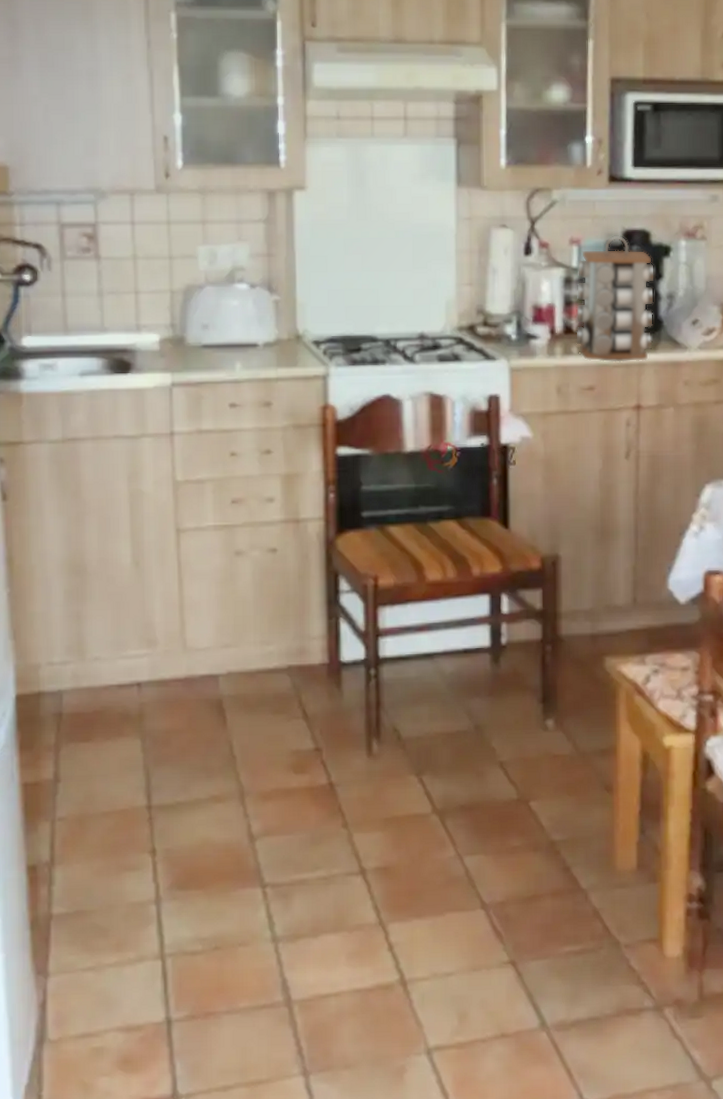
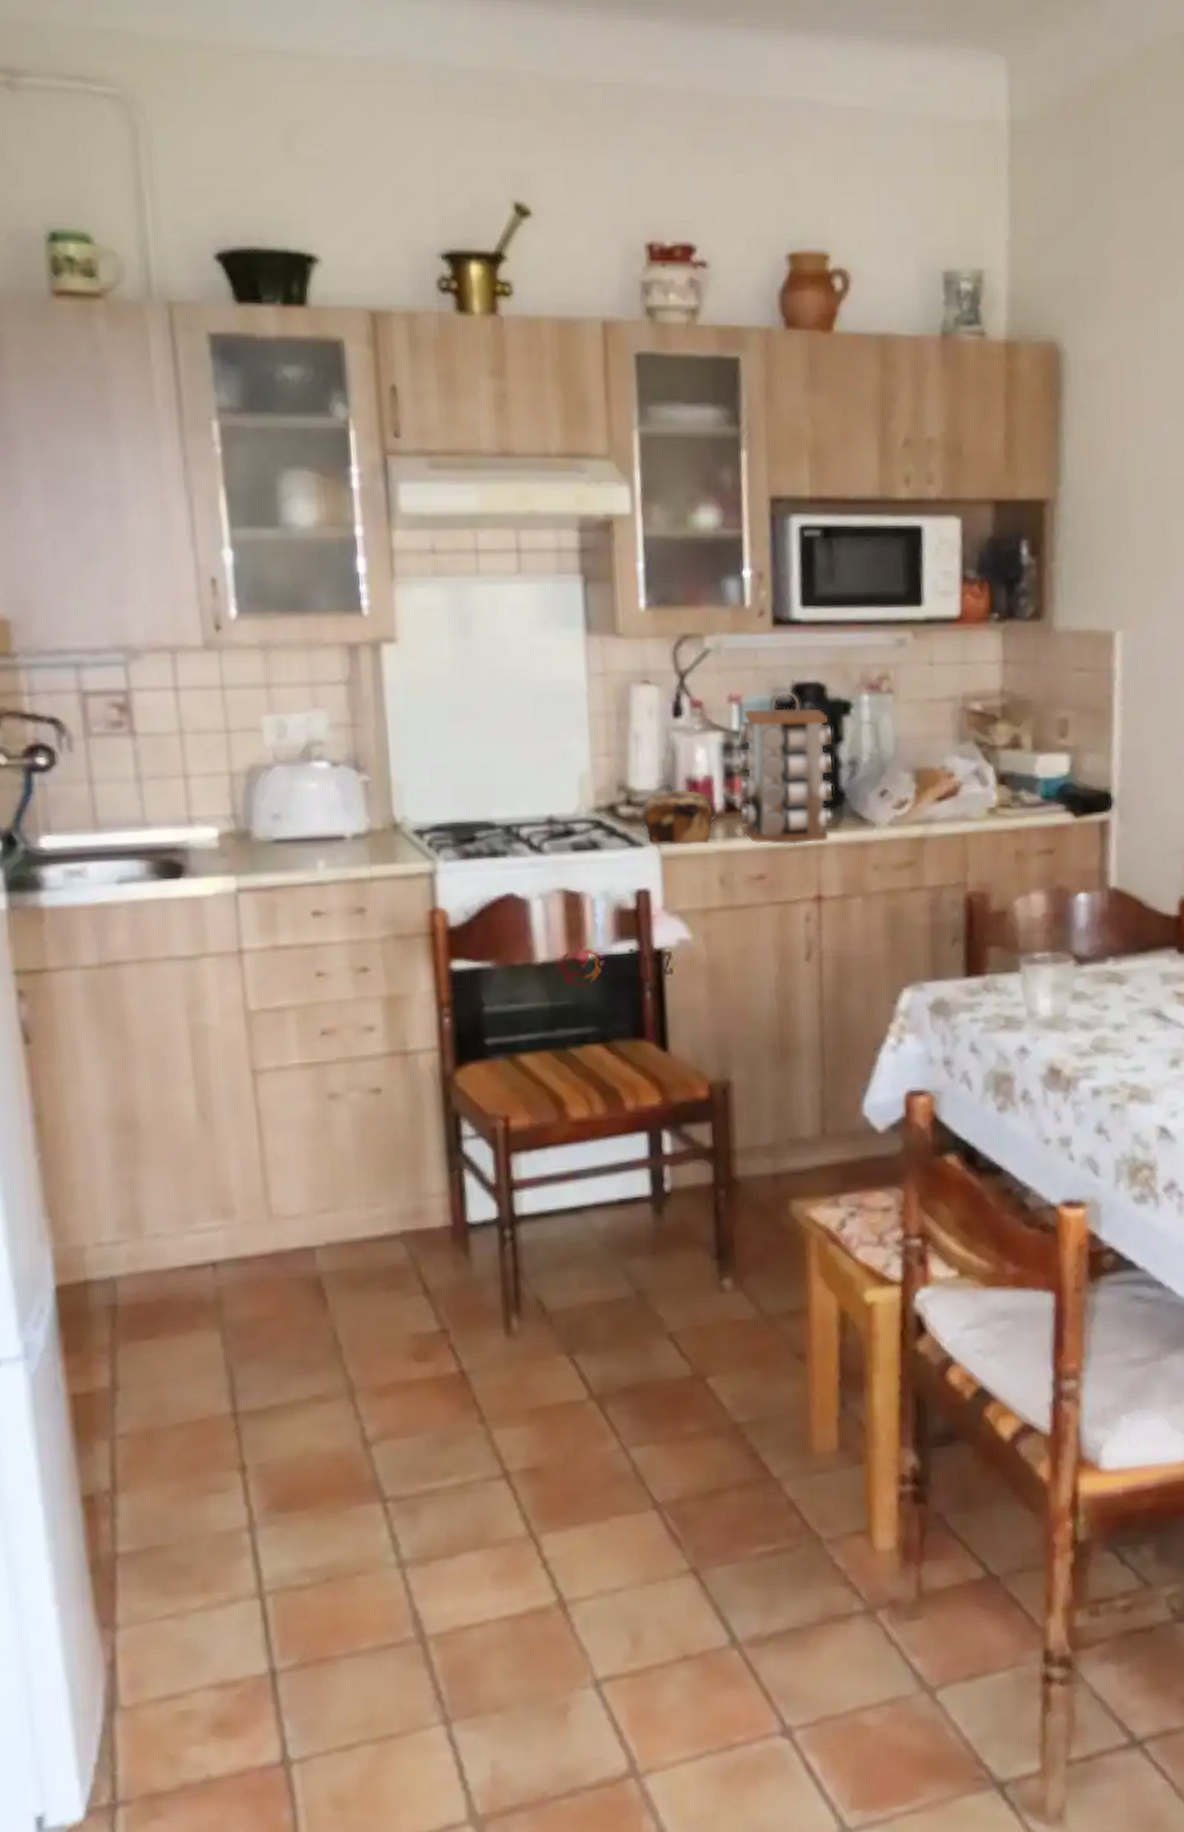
bread loaf: none [496,314,555,360] -> present [642,789,714,846]

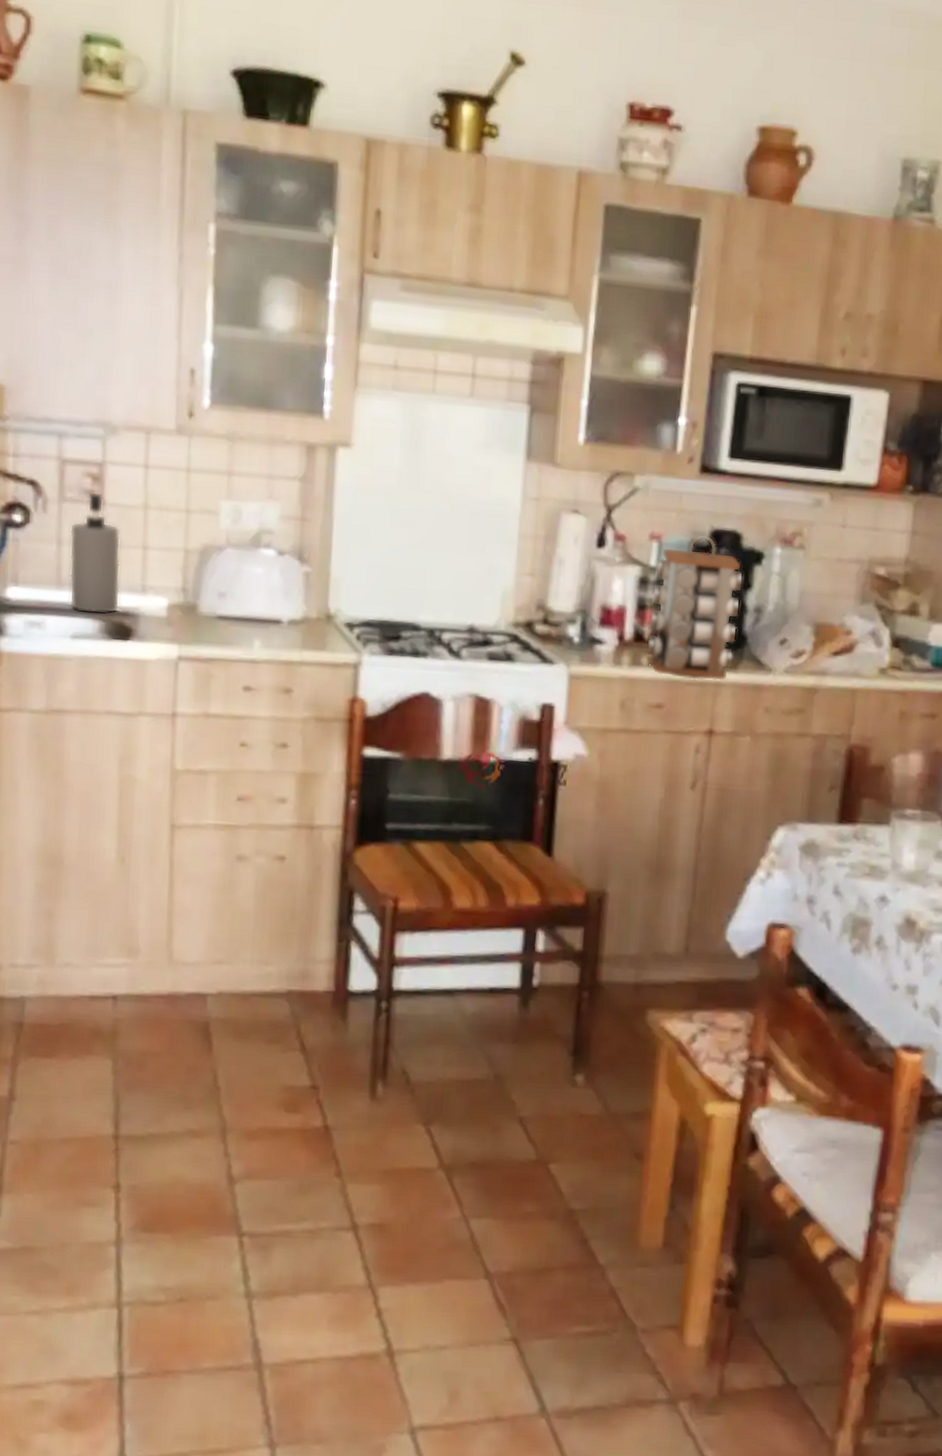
soap dispenser: none [91,723,166,855] -> present [64,492,121,615]
bread loaf: present [642,789,714,846] -> none [556,615,623,669]

